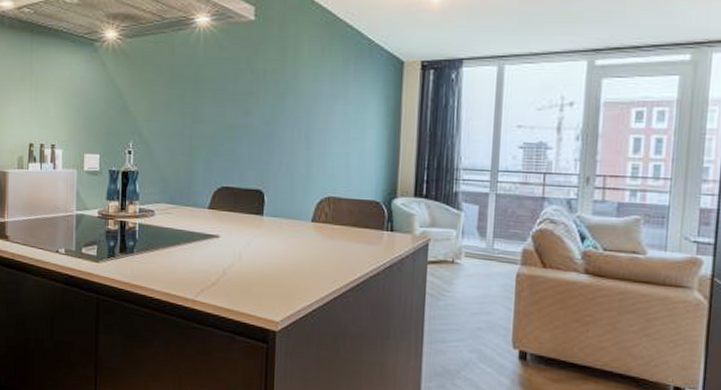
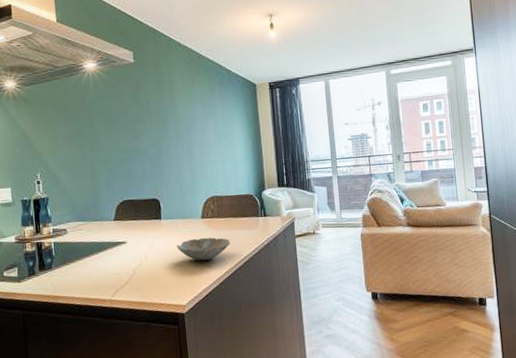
bowl: none [277,244,343,274] -> present [176,237,230,261]

